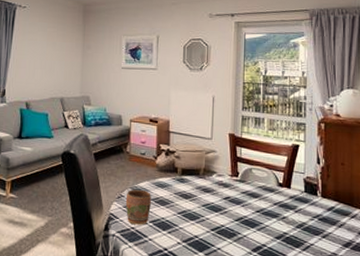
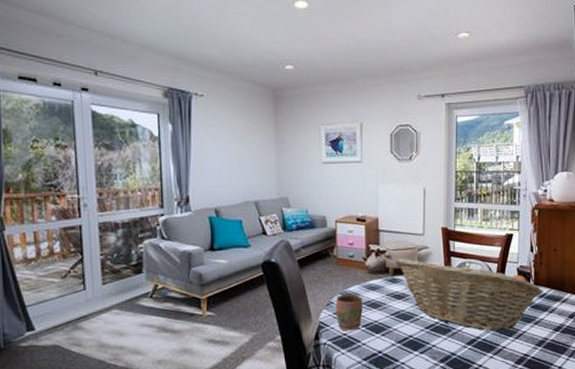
fruit basket: none [184,159,332,241] -> present [396,258,544,331]

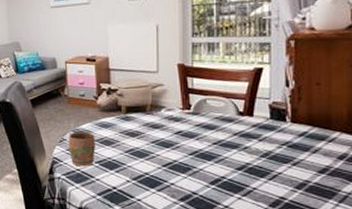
fruit basket: present [396,258,544,331] -> none [128,96,305,171]

